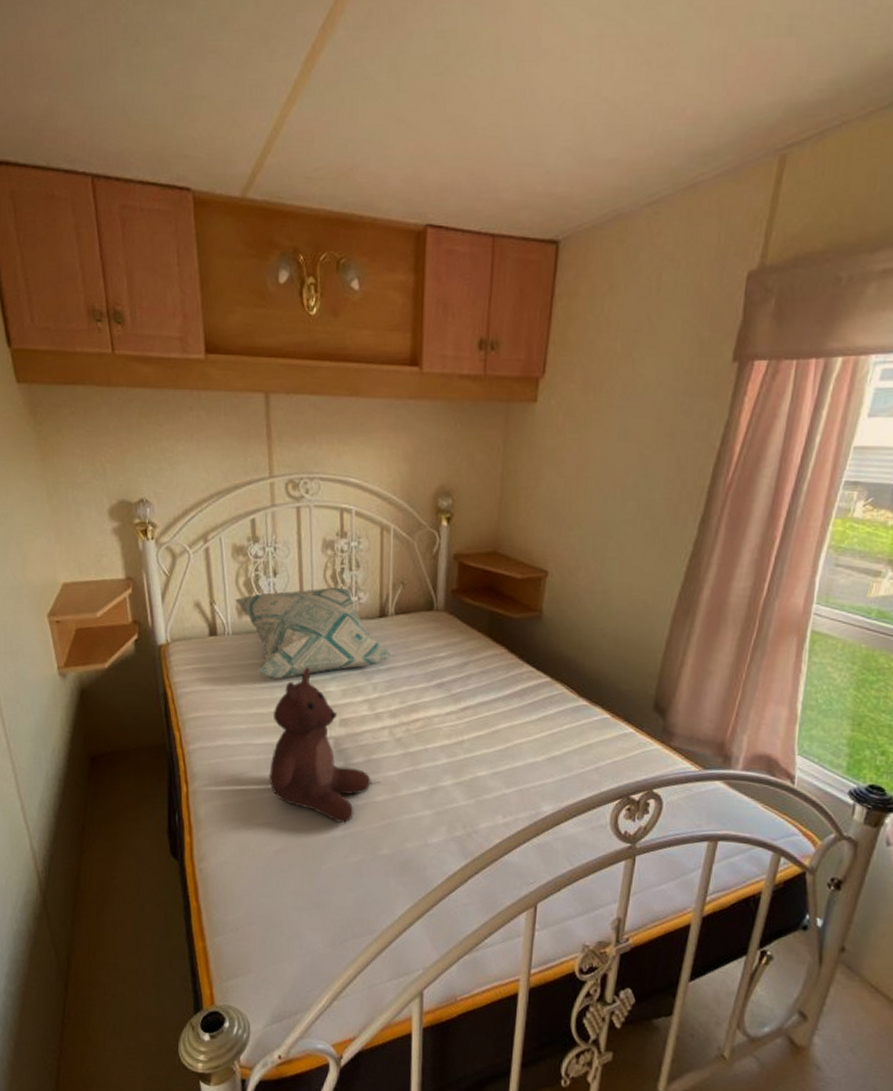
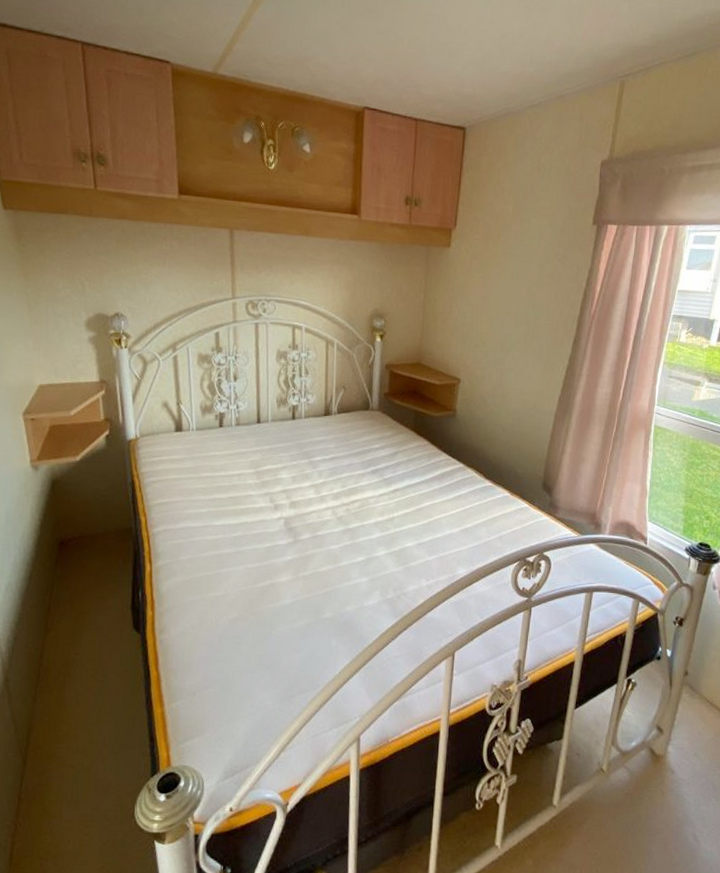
decorative pillow: present [234,587,393,679] -> none [198,390,336,469]
teddy bear: present [269,666,371,823] -> none [226,457,317,592]

